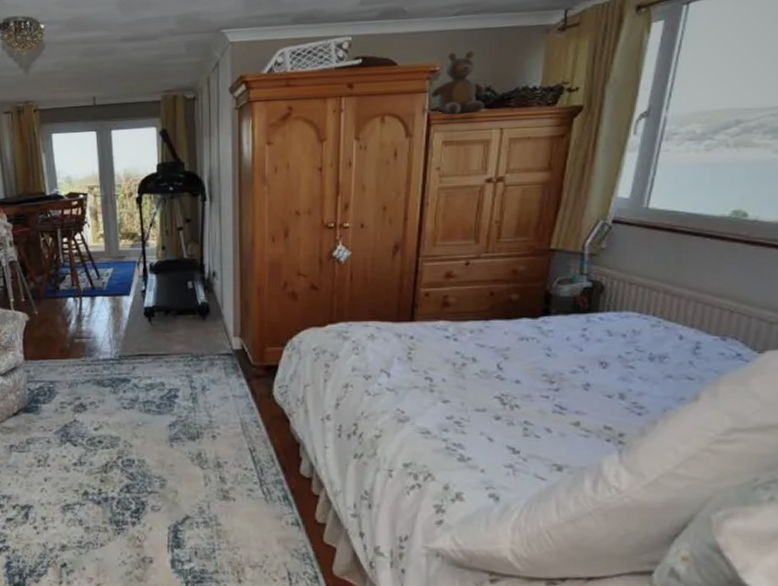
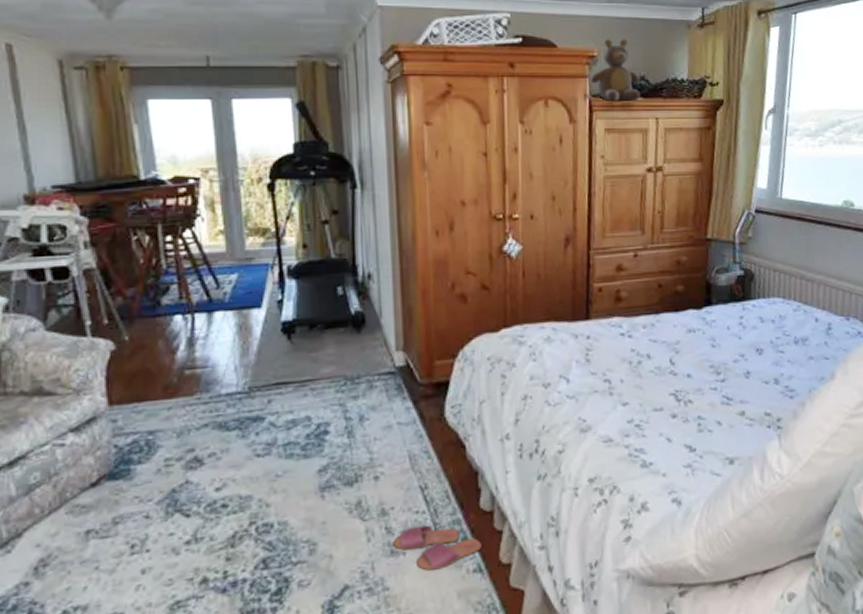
slippers: none [225,479,300,517] -> present [393,524,482,571]

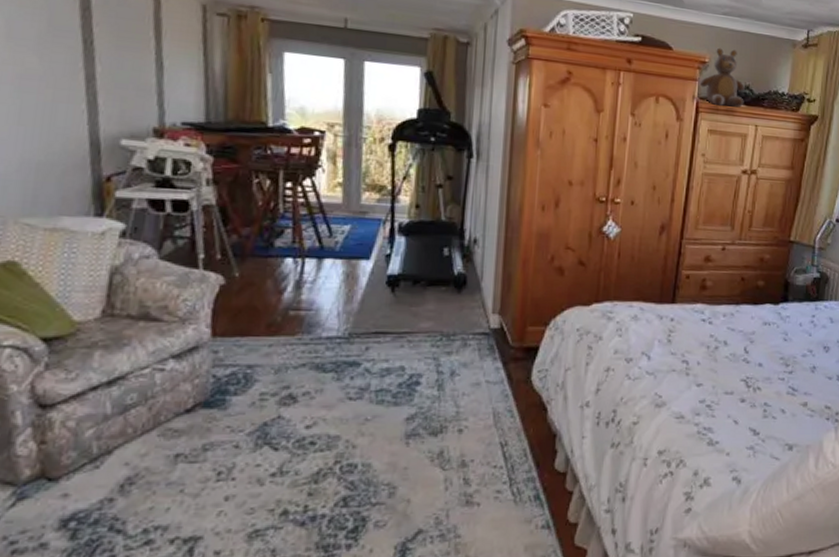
slippers: present [393,524,482,571] -> none [469,479,552,523]

